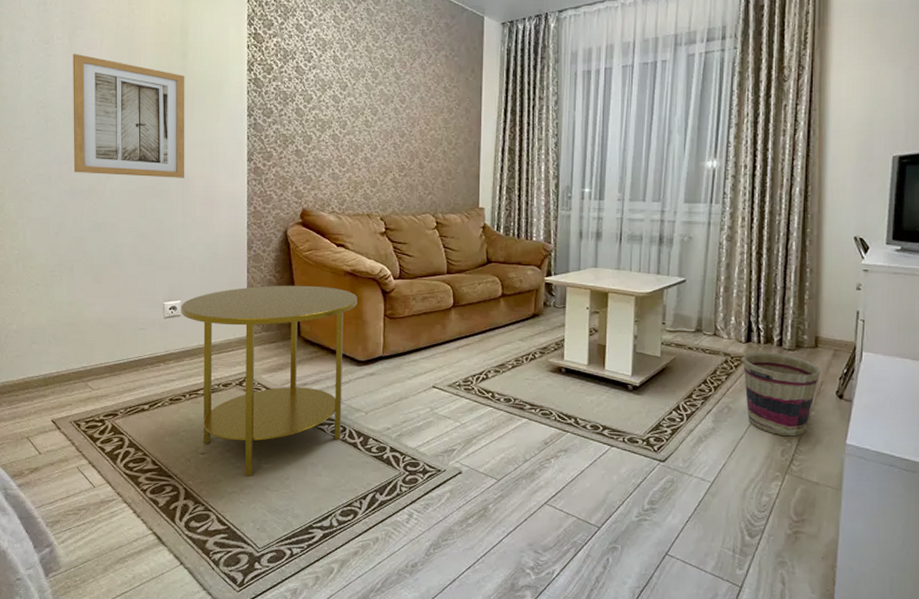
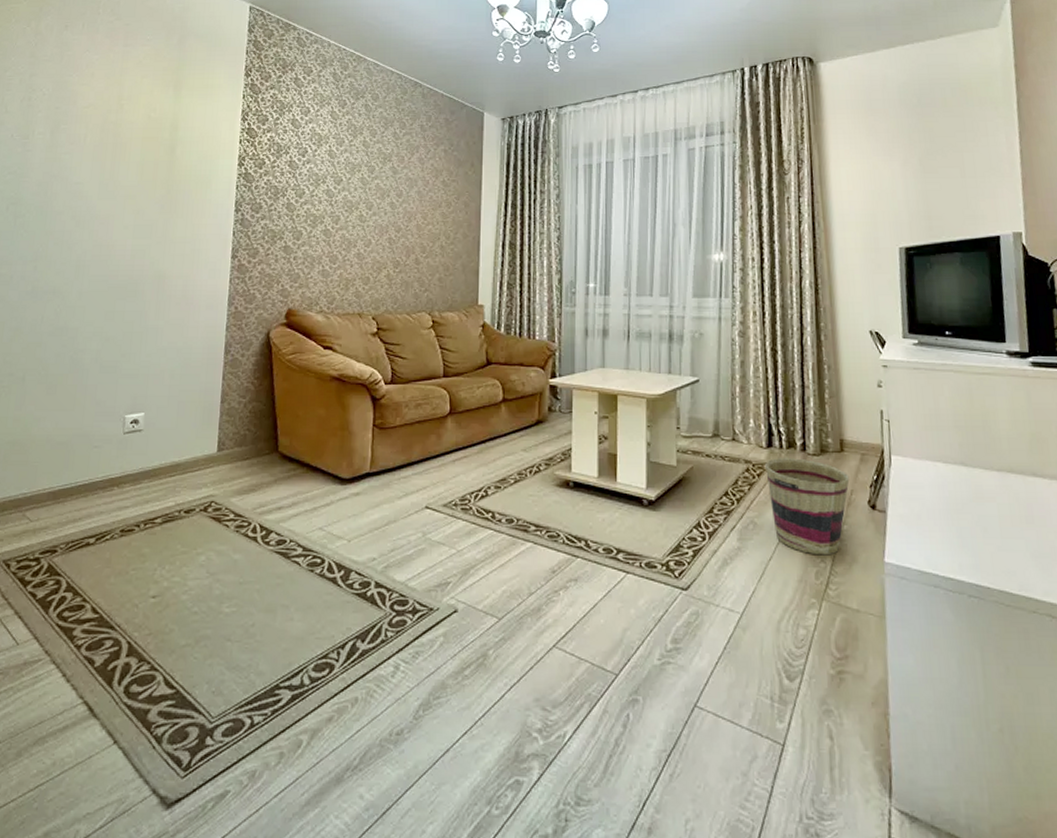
wall art: present [73,53,185,178] -> none [39,148,171,277]
side table: present [181,285,358,477] -> none [143,393,344,625]

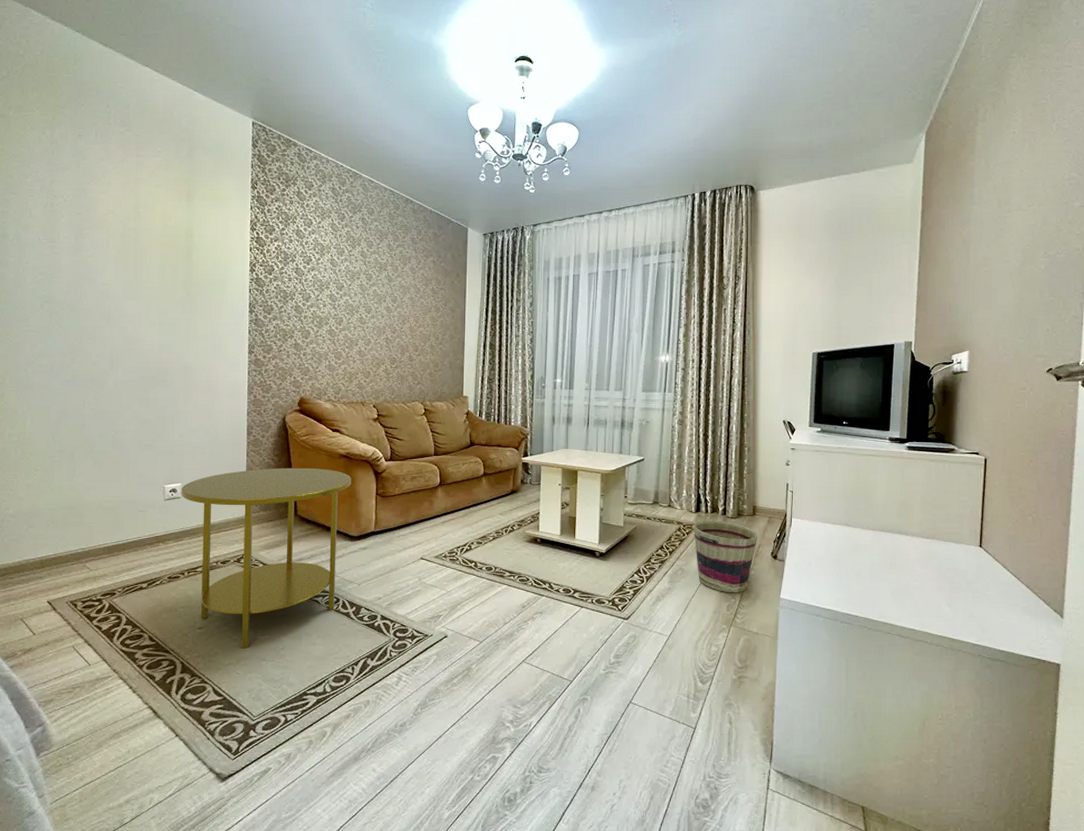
side table: none [143,393,344,625] -> present [181,467,352,649]

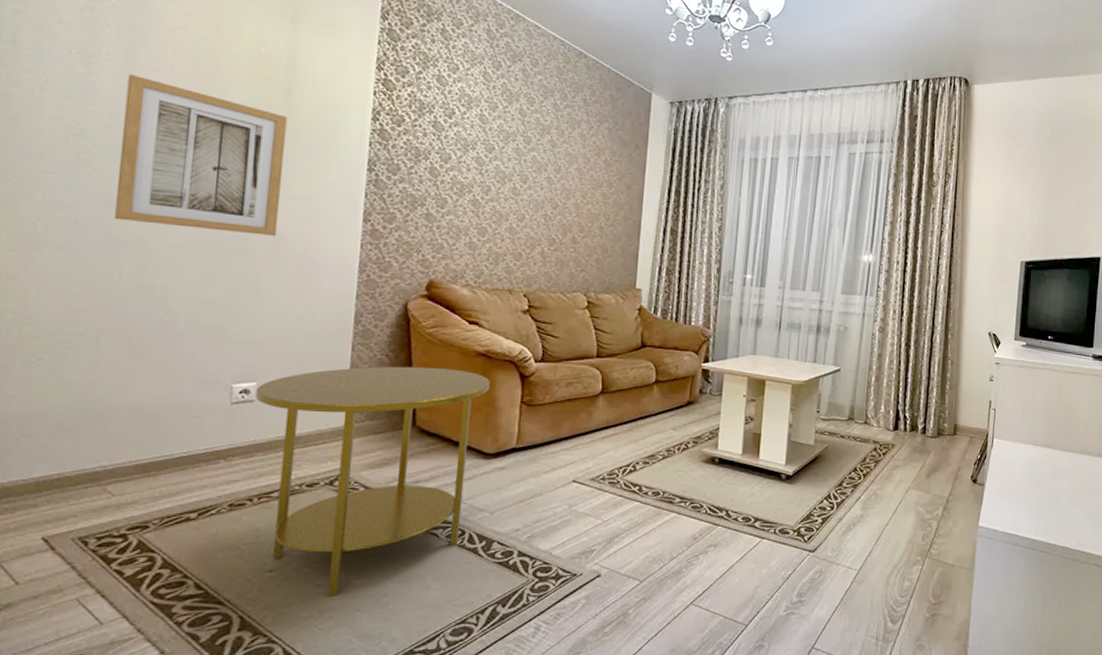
wall art: none [77,251,189,369] -> present [115,74,288,236]
basket: present [694,520,758,593] -> none [890,439,959,521]

